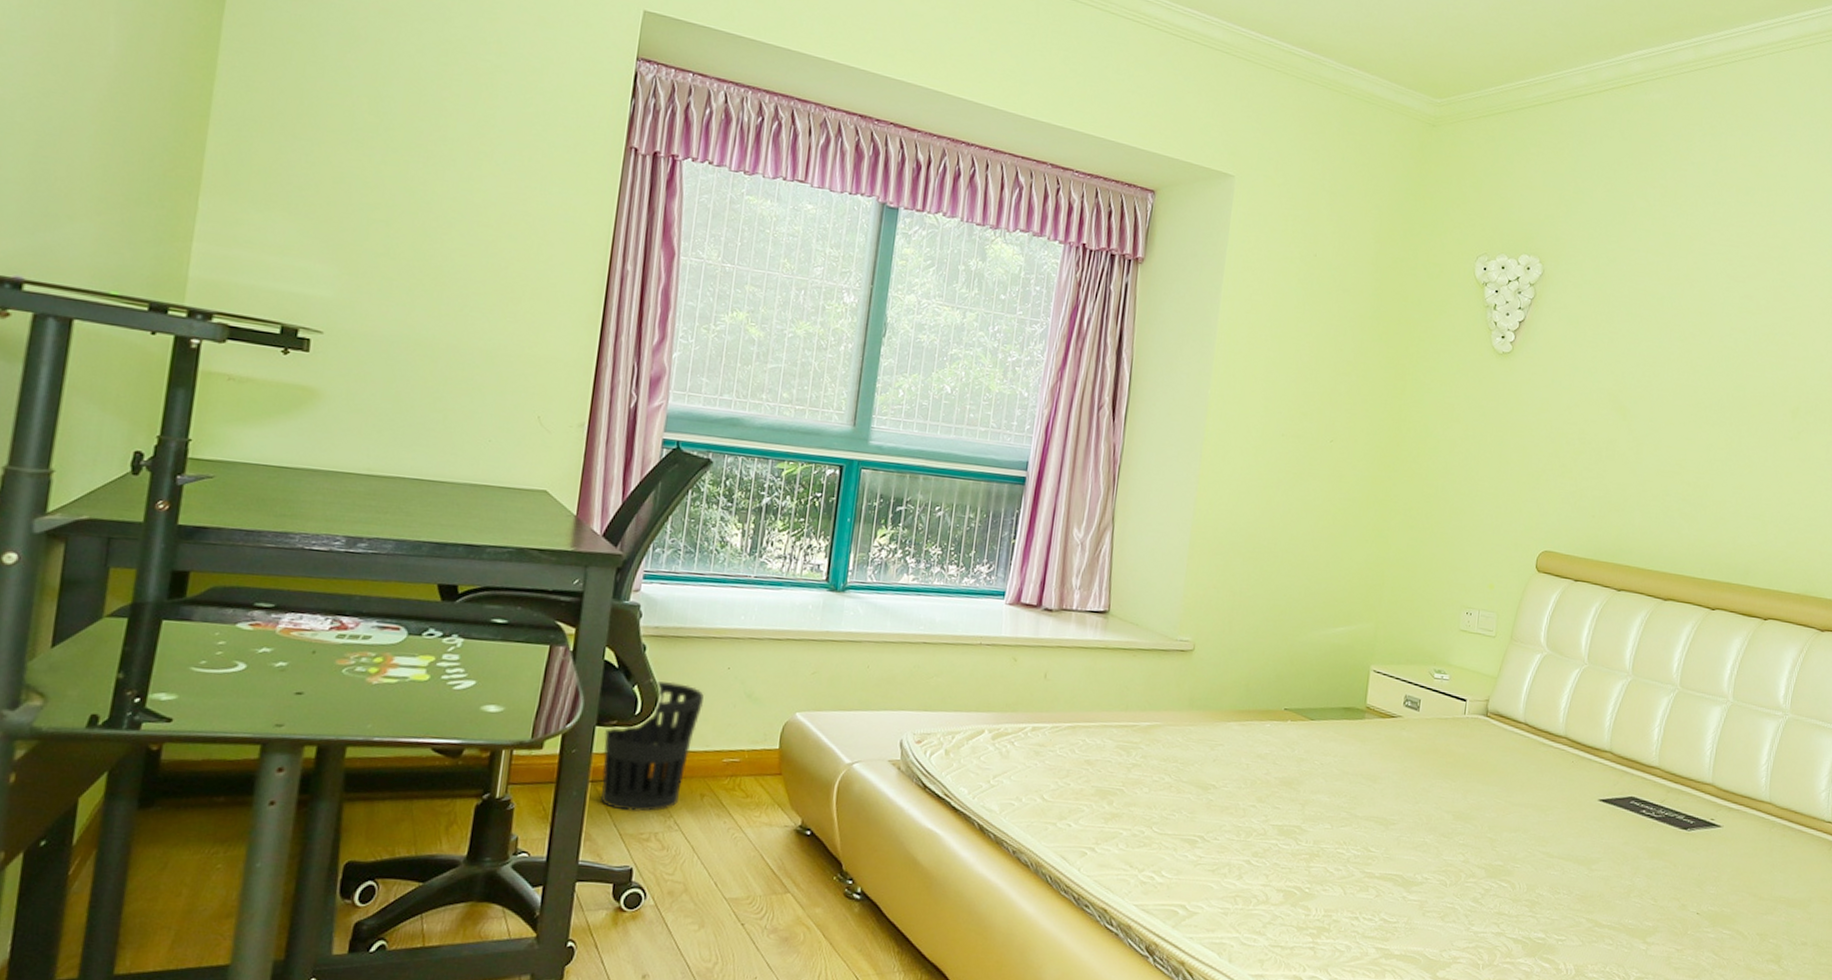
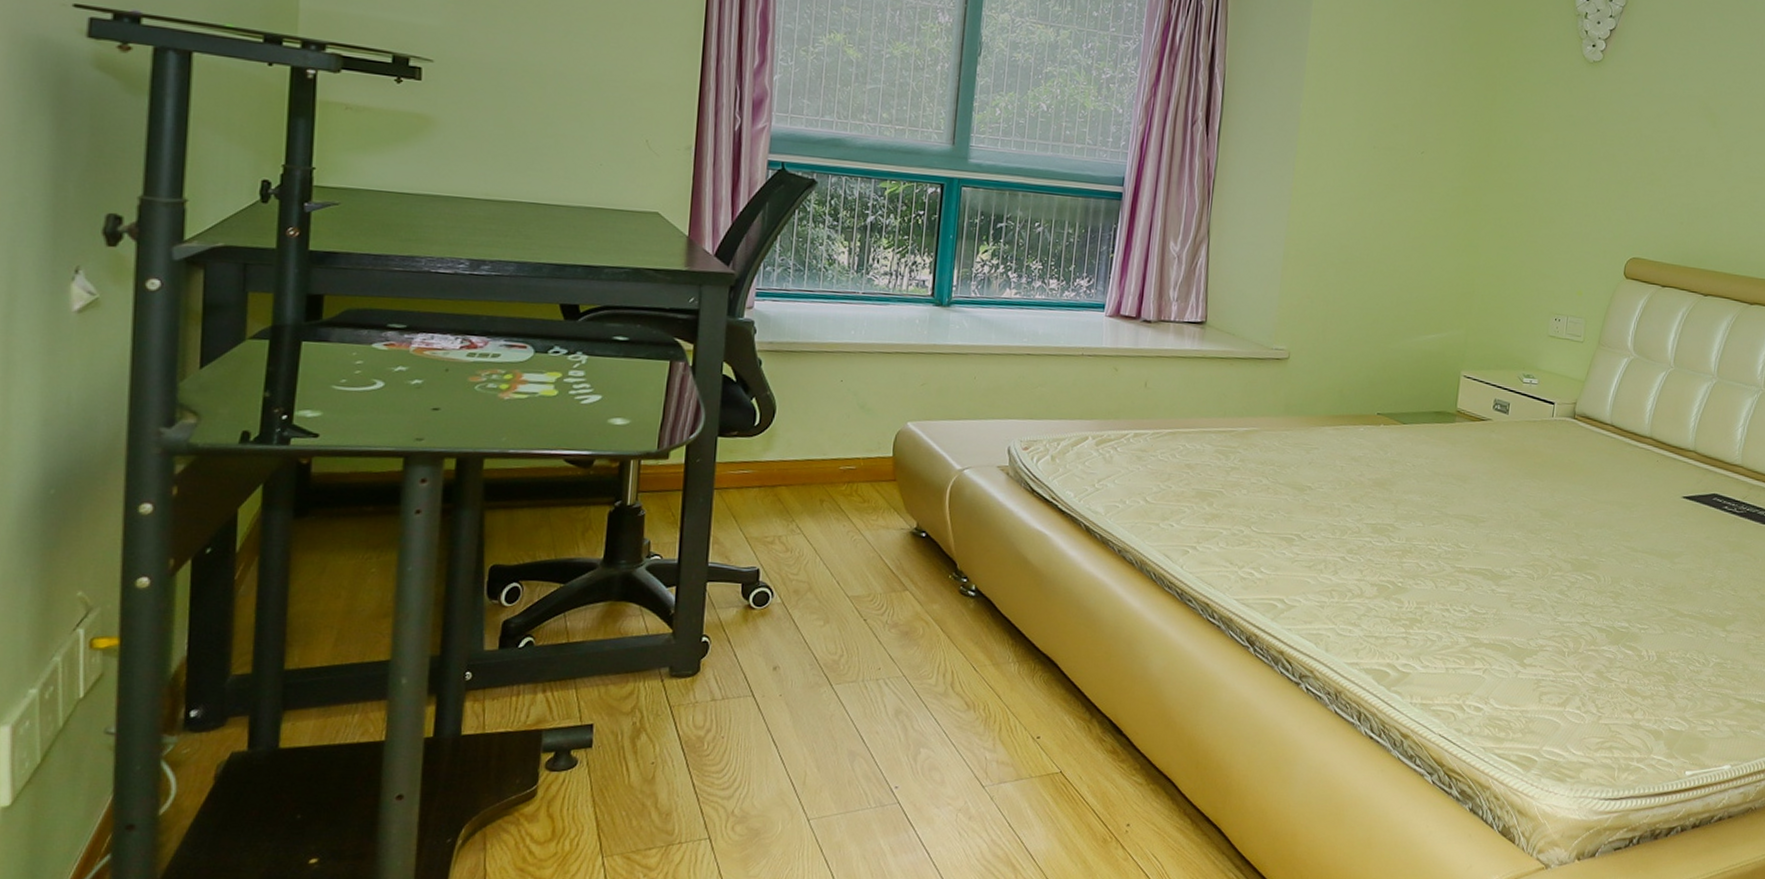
wastebasket: present [601,681,704,812] -> none [726,394,819,517]

